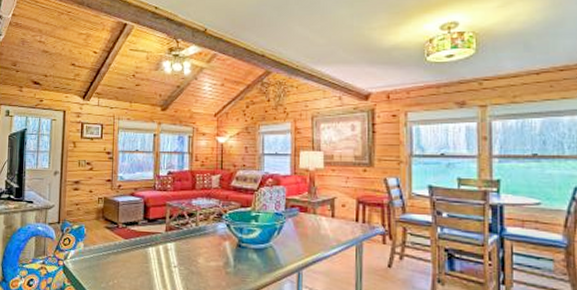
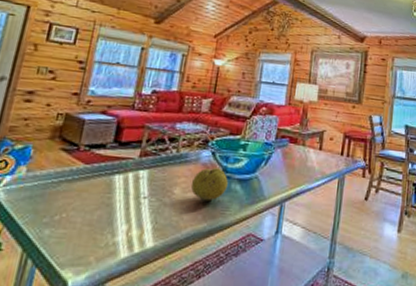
fruit: none [212,239,245,270] -> present [191,168,228,202]

